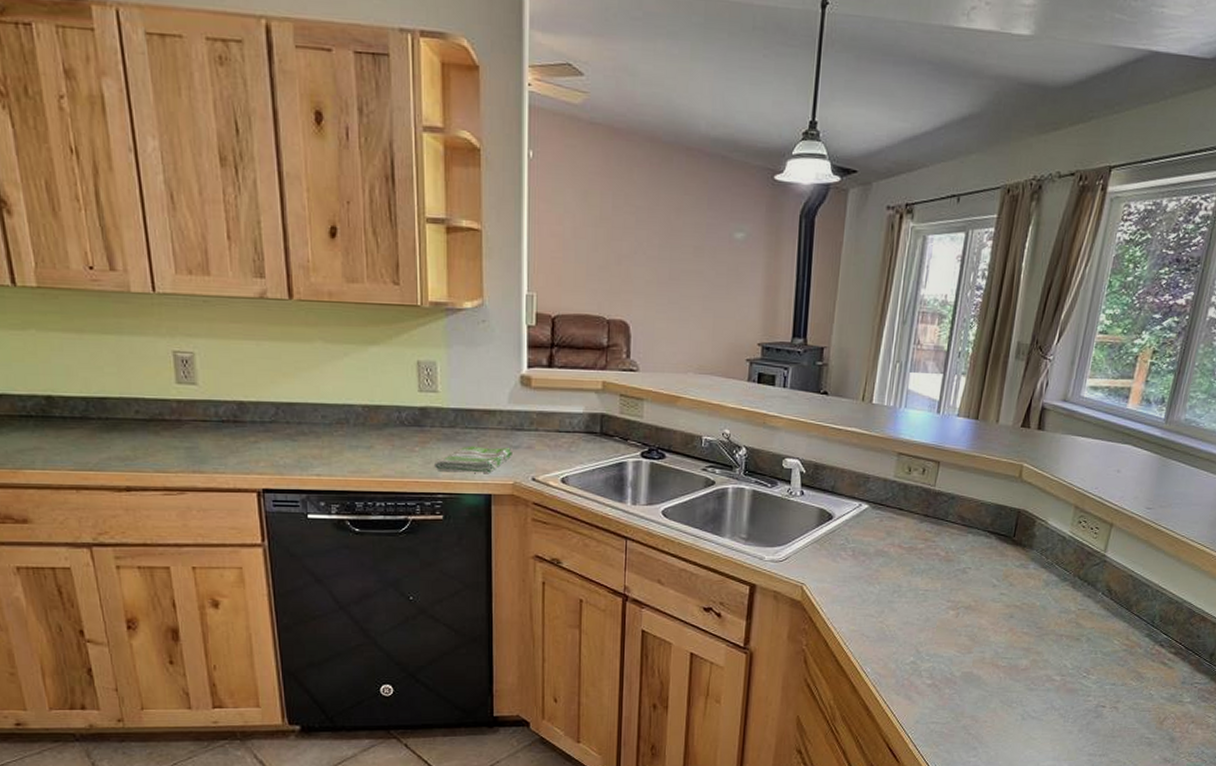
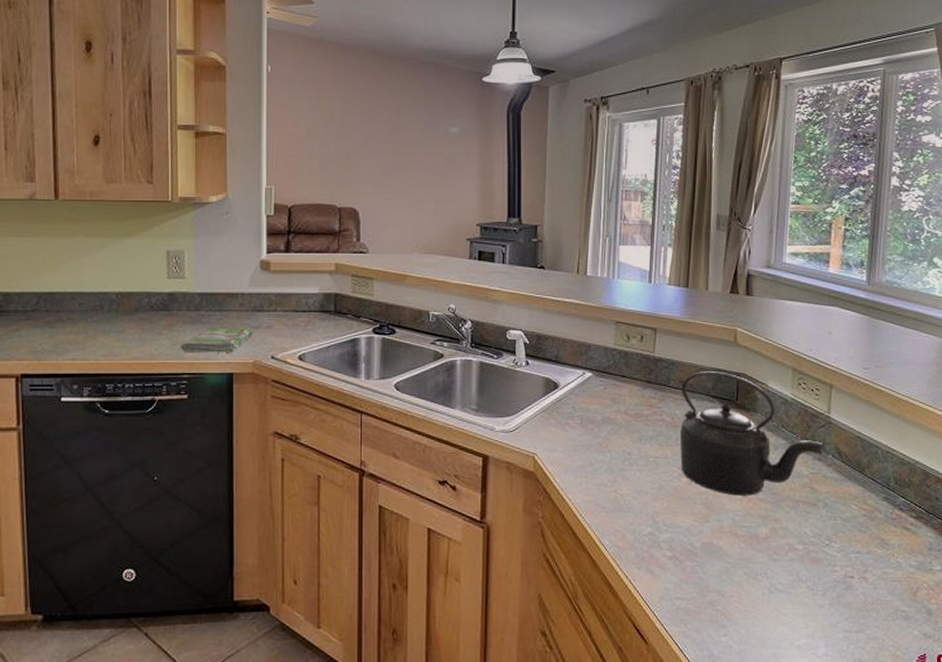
kettle: none [949,507,1095,629] -> present [680,371,824,496]

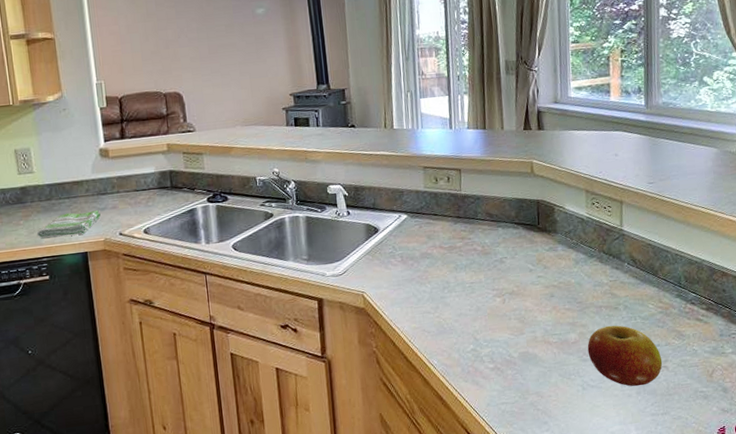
kettle: present [680,371,824,496] -> none [488,200,619,309]
fruit: none [779,523,862,597] -> present [587,325,663,387]

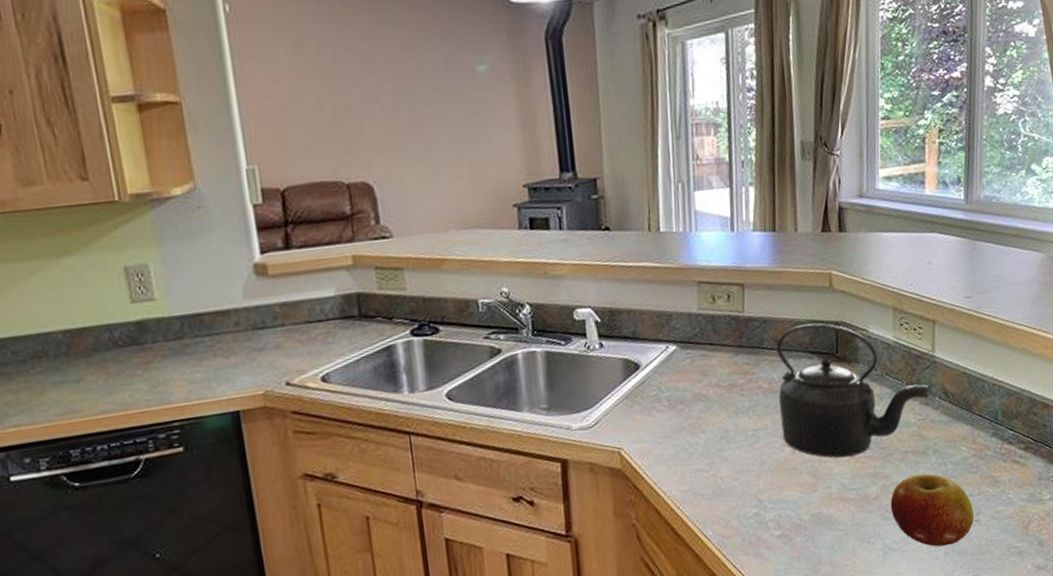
dish towel: present [36,209,101,238] -> none [162,350,258,394]
kettle: none [488,200,619,309] -> present [776,323,930,458]

